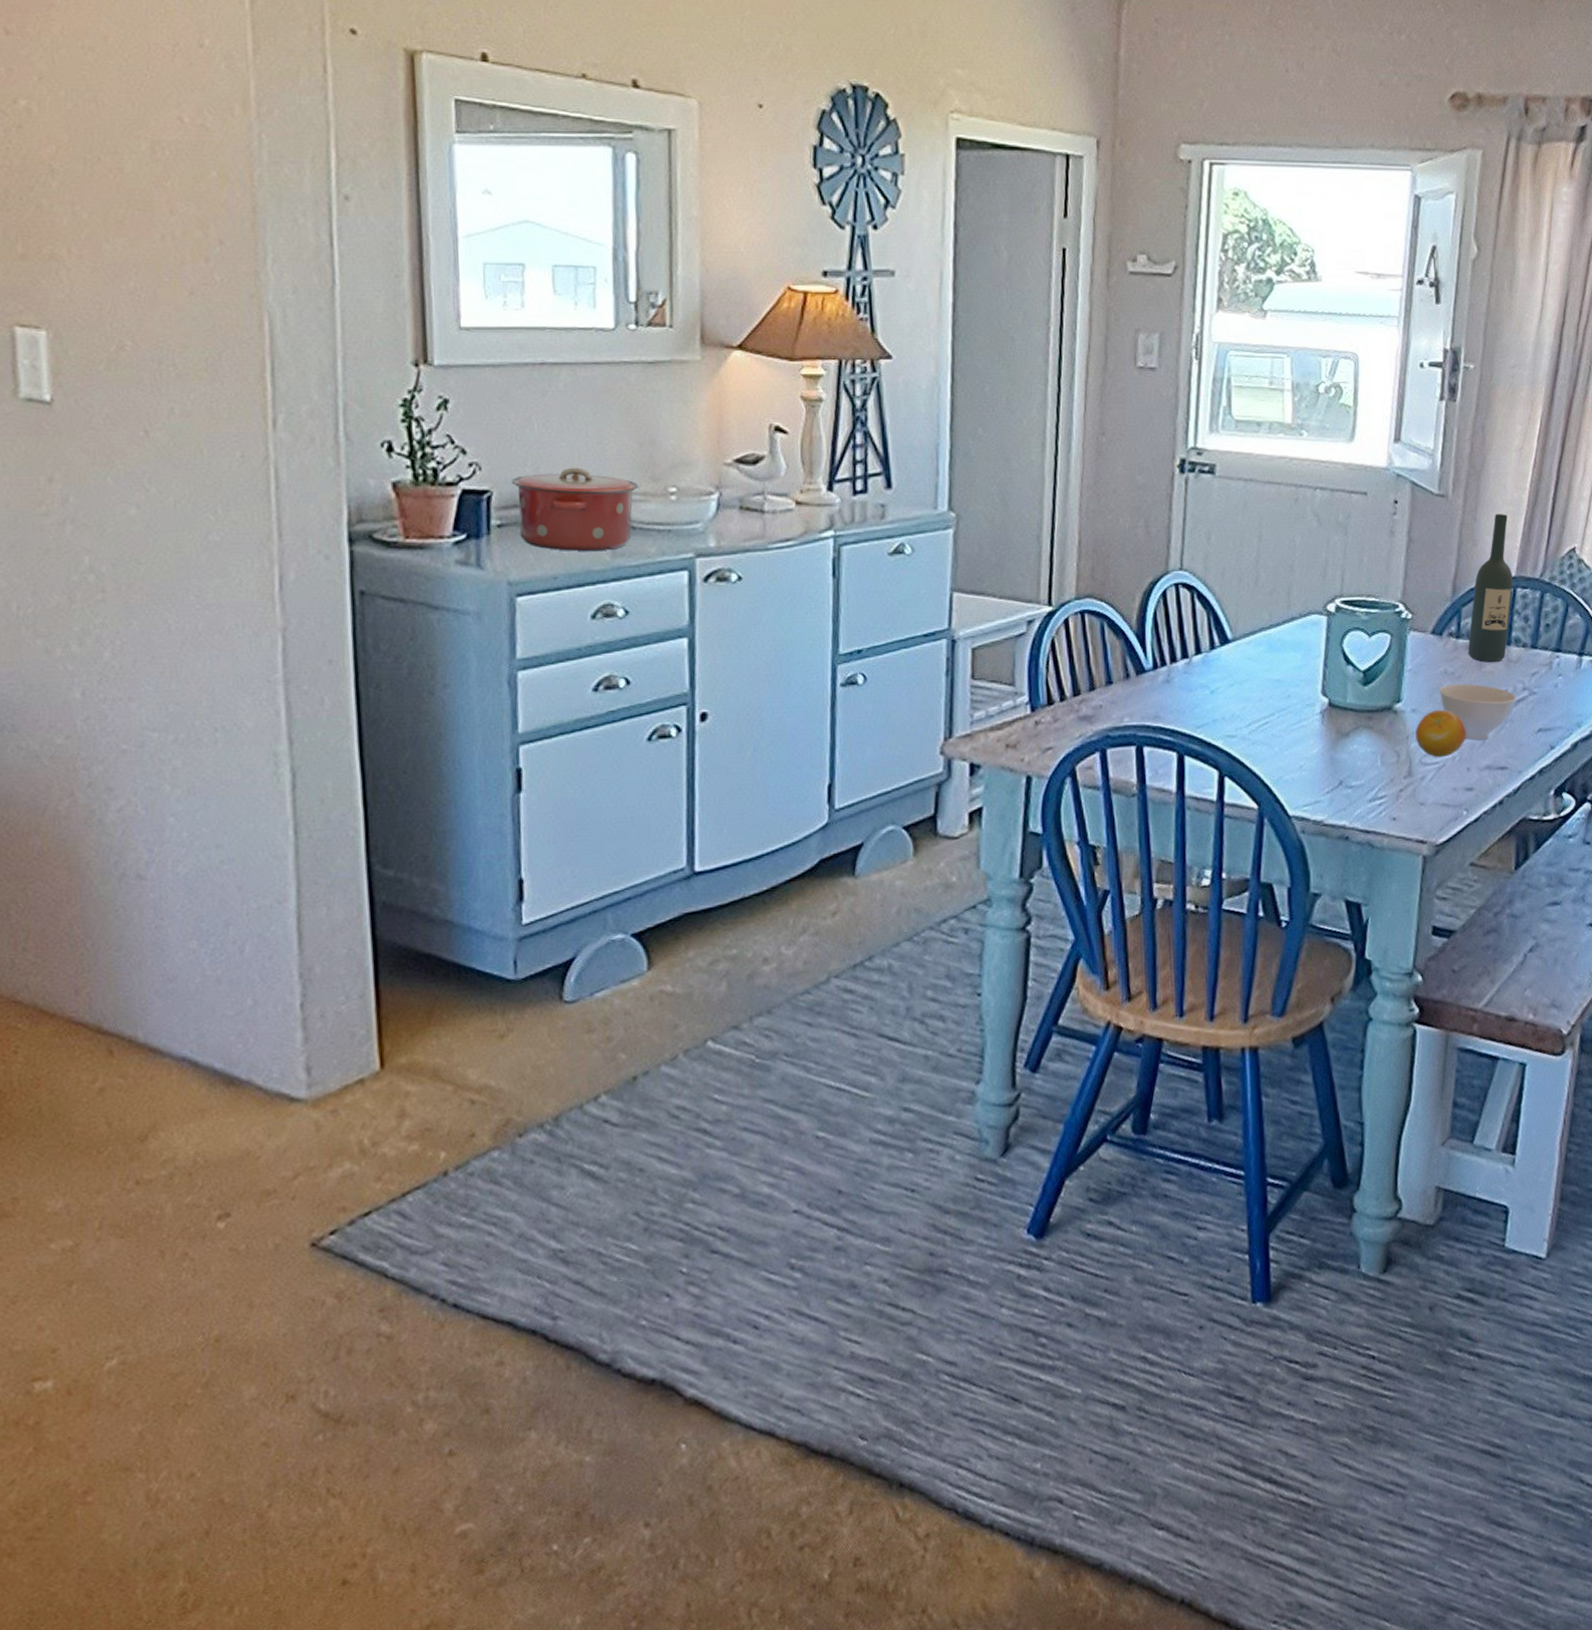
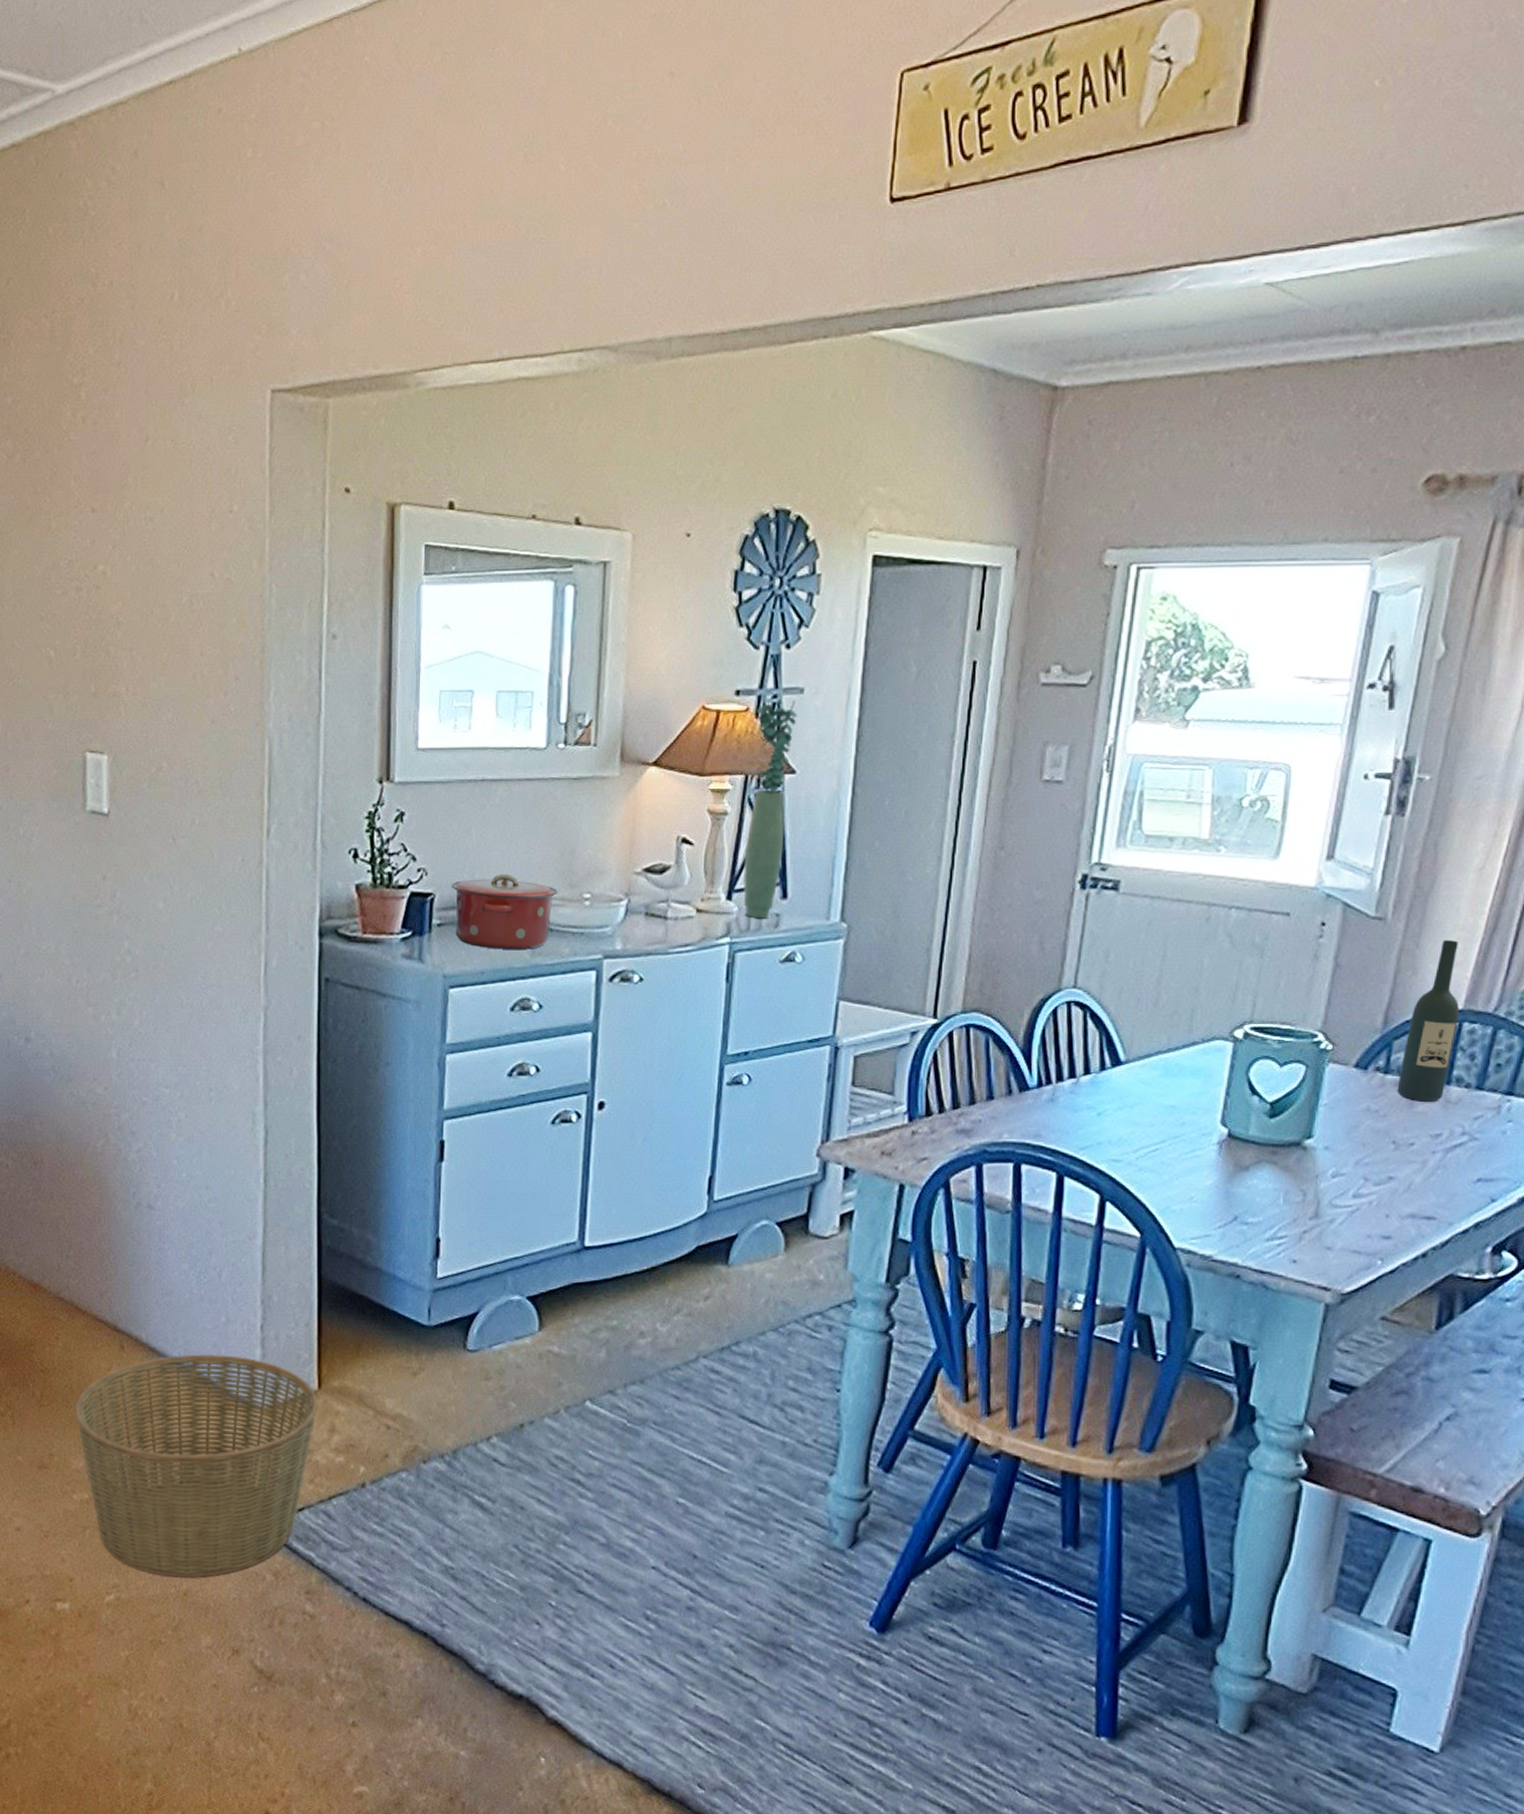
basket: none [46,1044,382,1324] -> present [74,1354,318,1578]
vase: none [843,277,890,510] -> present [743,695,797,919]
fruit: present [1415,709,1466,758] -> none [1326,1149,1388,1201]
bowl: present [1439,683,1517,741] -> none [1358,1123,1454,1186]

